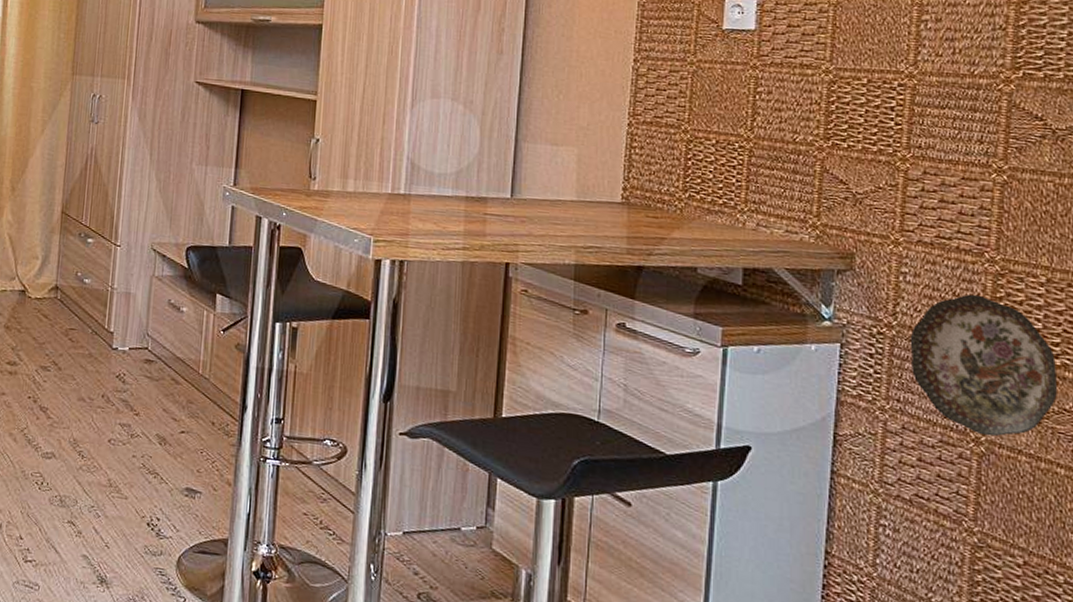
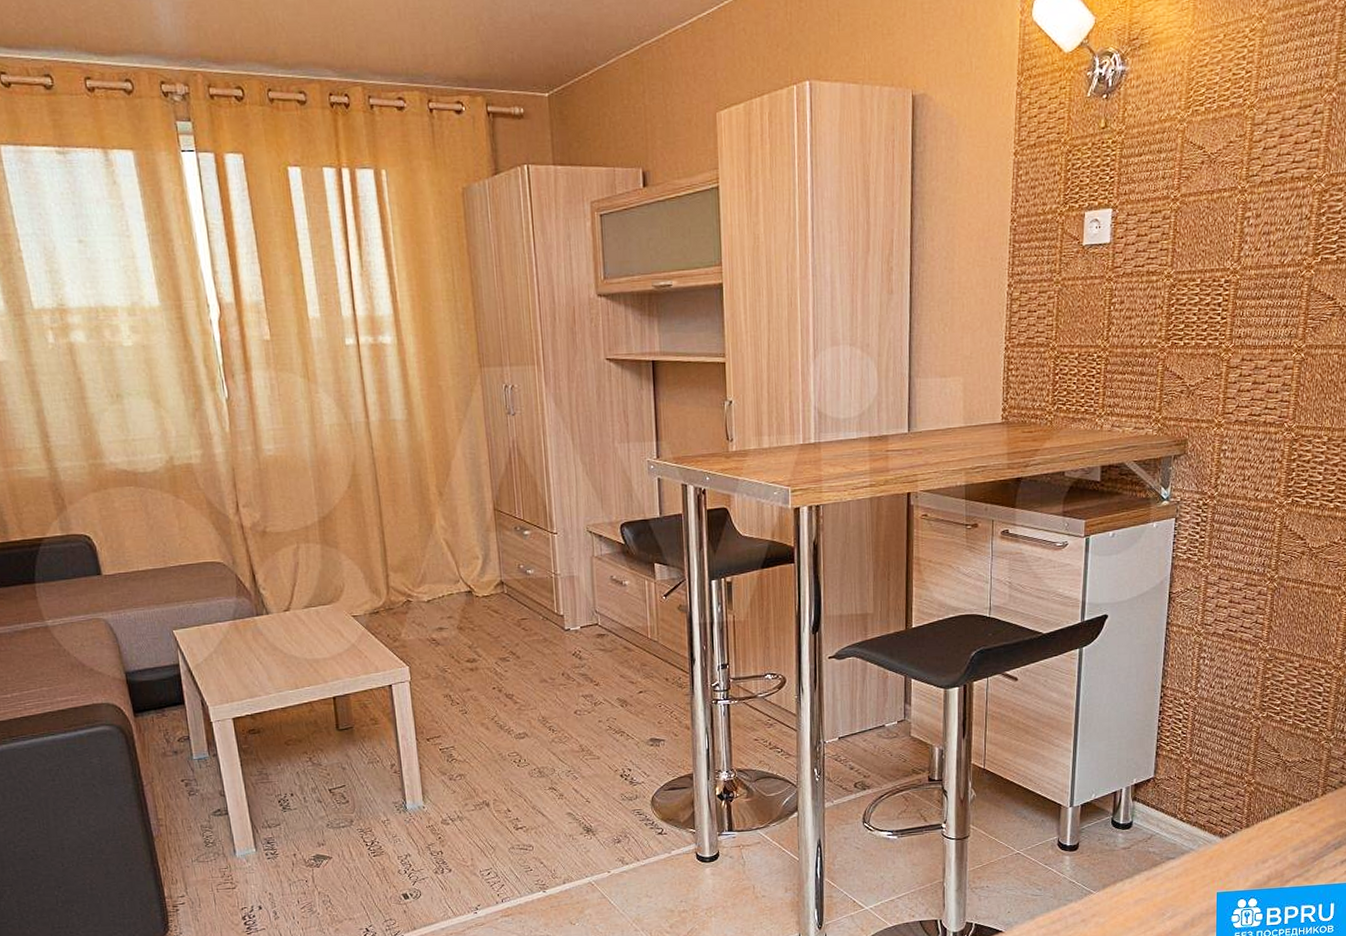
decorative plate: present [910,294,1057,437] -> none [1226,459,1330,574]

